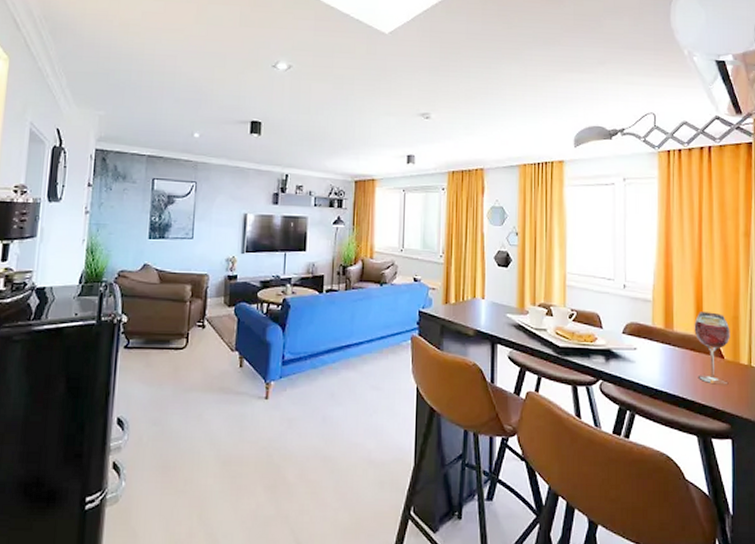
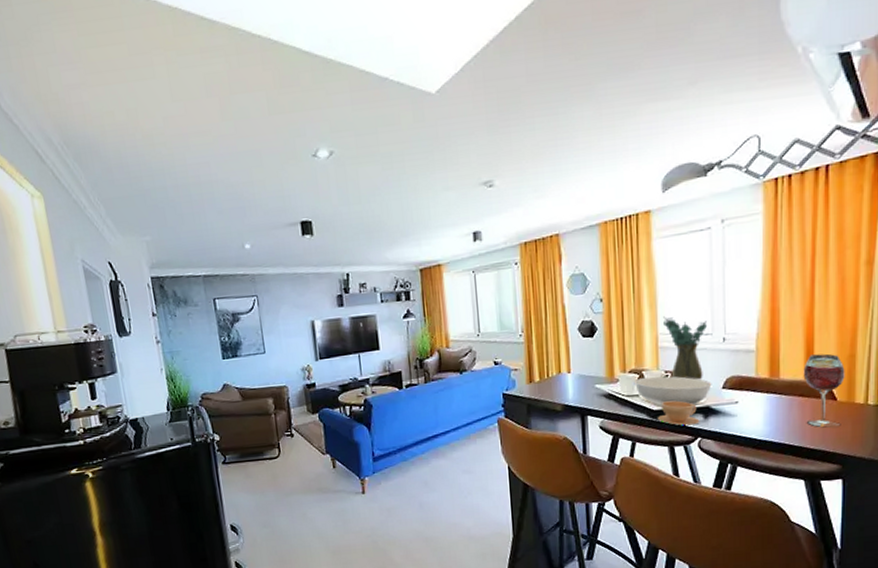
bowl: none [542,312,613,347] -> present [634,376,712,408]
teacup: none [563,339,602,366] -> present [658,400,700,426]
vase: none [571,257,609,322] -> present [663,317,707,380]

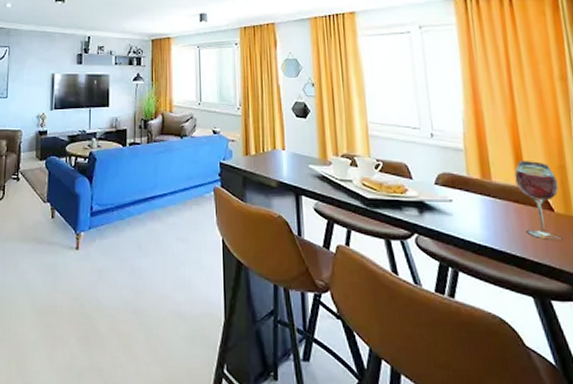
bowl: present [634,376,712,408] -> none [346,163,424,199]
teacup: present [658,400,700,426] -> none [372,190,415,219]
vase: present [663,317,707,380] -> none [372,107,415,173]

